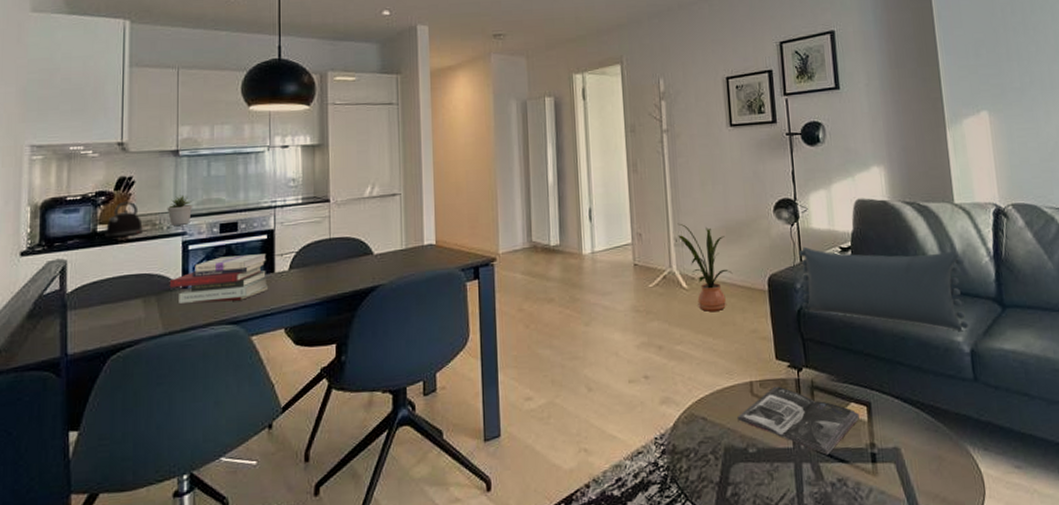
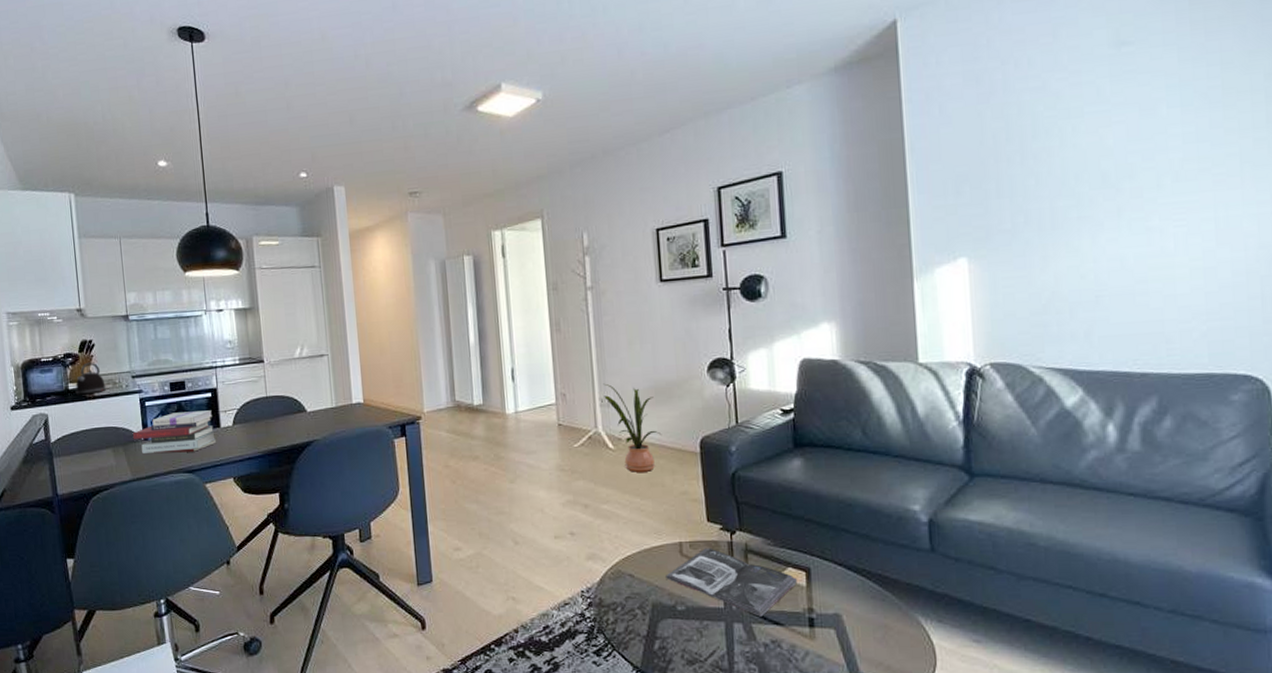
potted plant: present [167,194,193,227] -> none [123,356,146,385]
pillow: present [799,246,969,331] -> none [734,408,929,499]

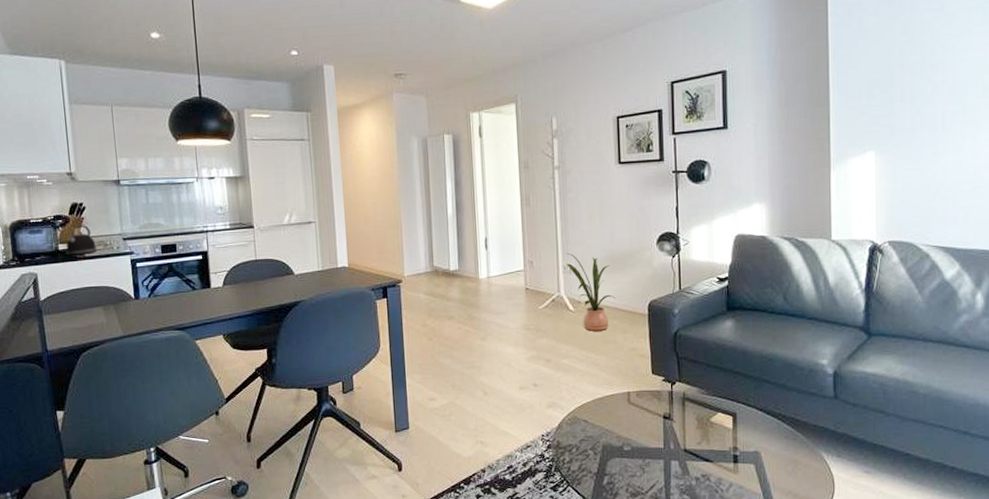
books: present [132,410,216,454] -> none [123,272,206,312]
magazine: present [666,548,797,617] -> none [615,396,725,455]

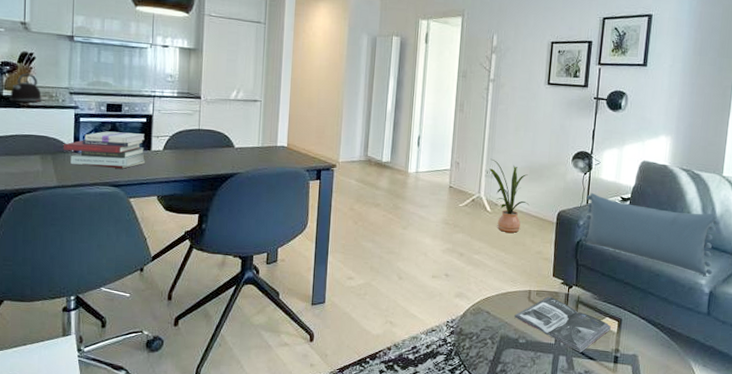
books: none [123,272,206,312] -> present [63,131,145,169]
magazine: none [615,396,725,455] -> present [514,296,611,353]
pillow: none [678,276,836,355] -> present [581,192,721,276]

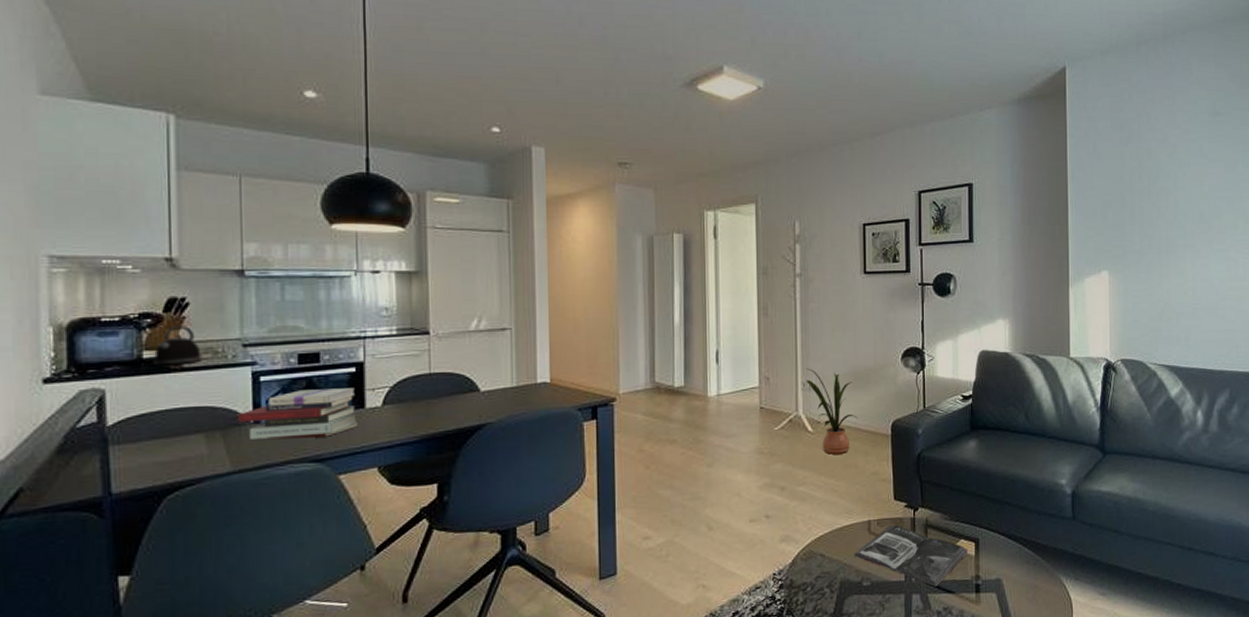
pillow: present [581,192,721,276] -> none [922,394,1074,474]

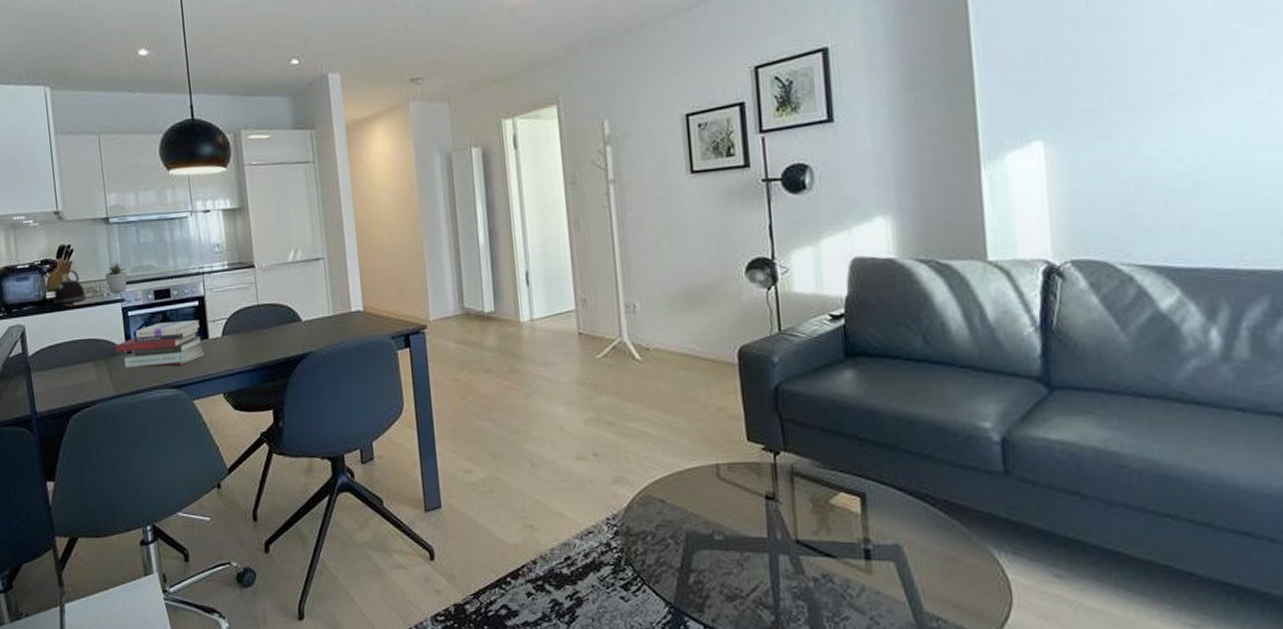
potted plant: none [231,320,264,356] -> present [104,262,128,294]
house plant: present [806,368,858,454] -> none [628,287,695,386]
magazine: present [854,524,967,587] -> none [701,470,851,548]

